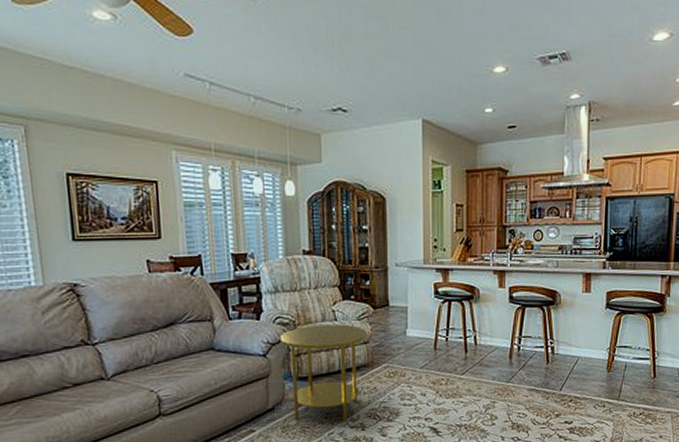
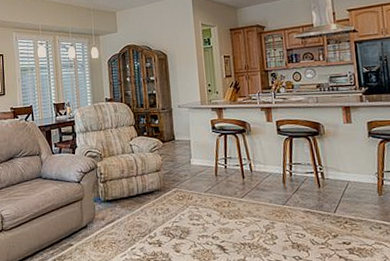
side table: present [279,324,368,421] -> none [90,156,159,238]

